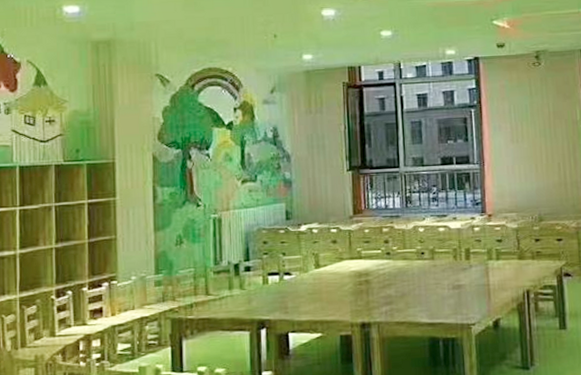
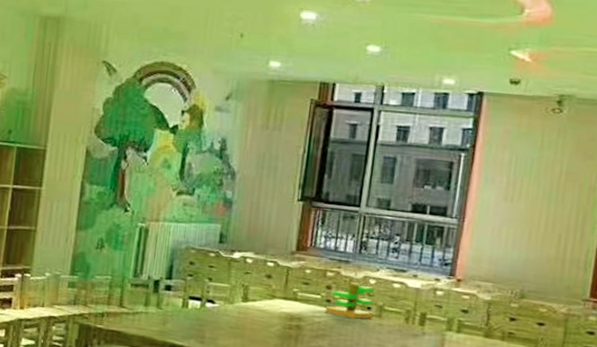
toy tree: none [386,233,428,265] -> present [325,282,375,319]

